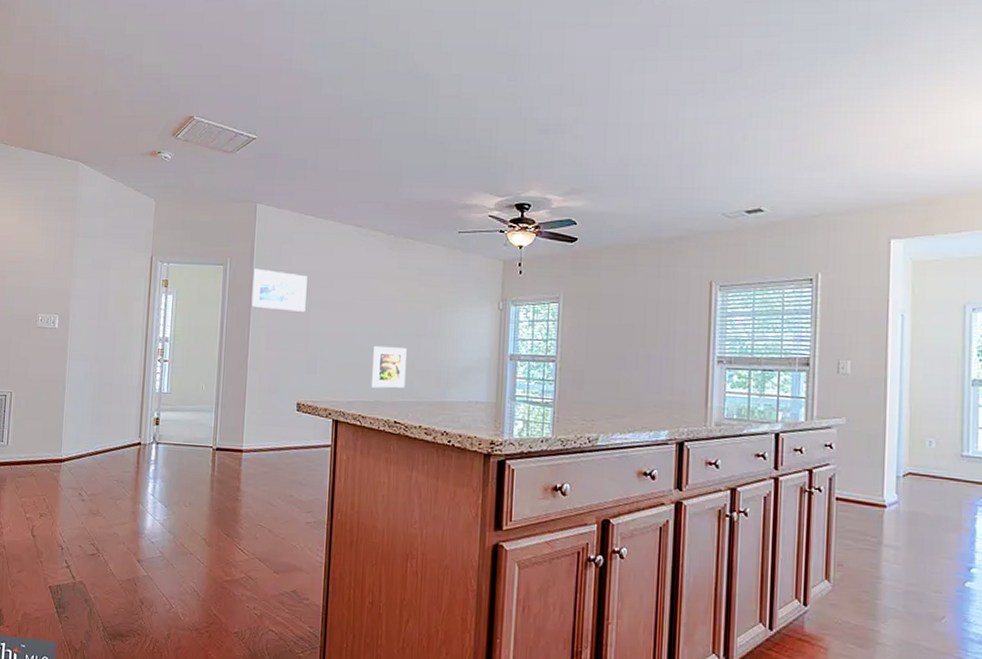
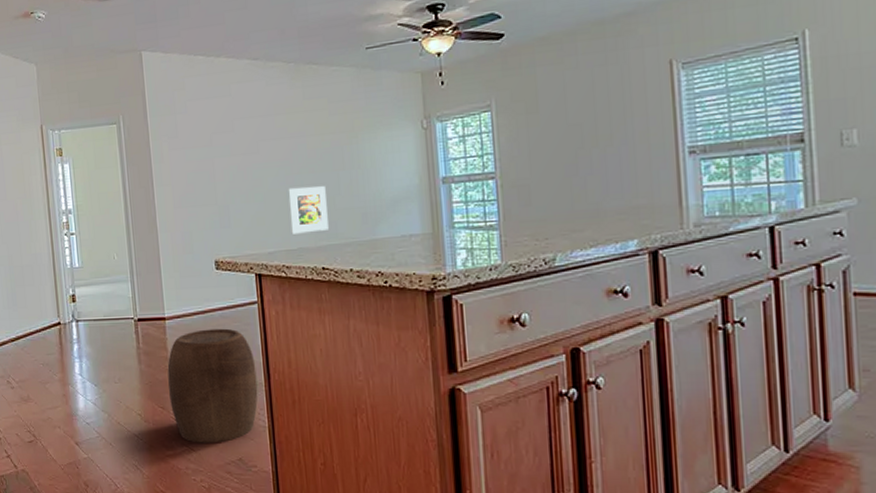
stool: none [235,465,321,574] -> present [167,328,258,443]
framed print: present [251,268,307,312] -> none [148,122,210,165]

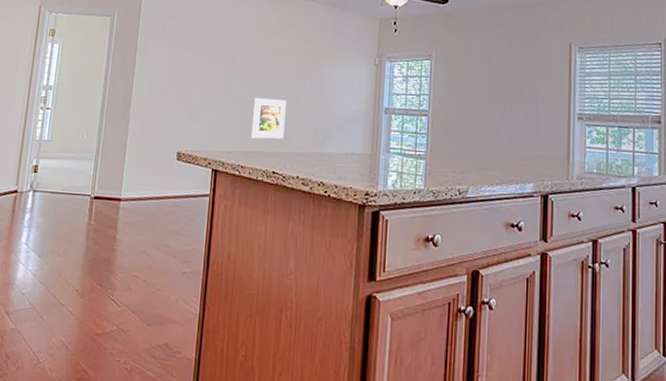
stool: present [167,328,258,443] -> none [109,214,198,326]

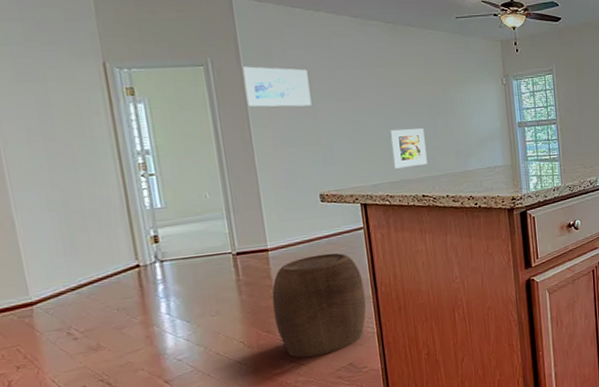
stool: none [109,214,198,326] -> present [272,253,367,358]
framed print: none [136,20,193,63] -> present [242,66,312,107]

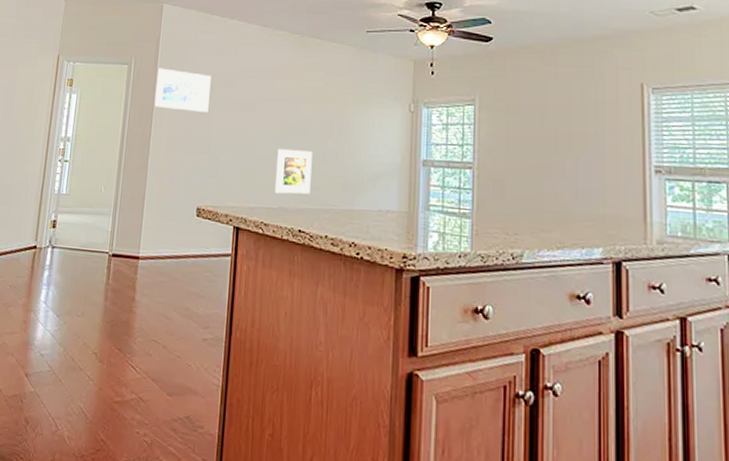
stool: present [272,253,367,358] -> none [128,274,220,396]

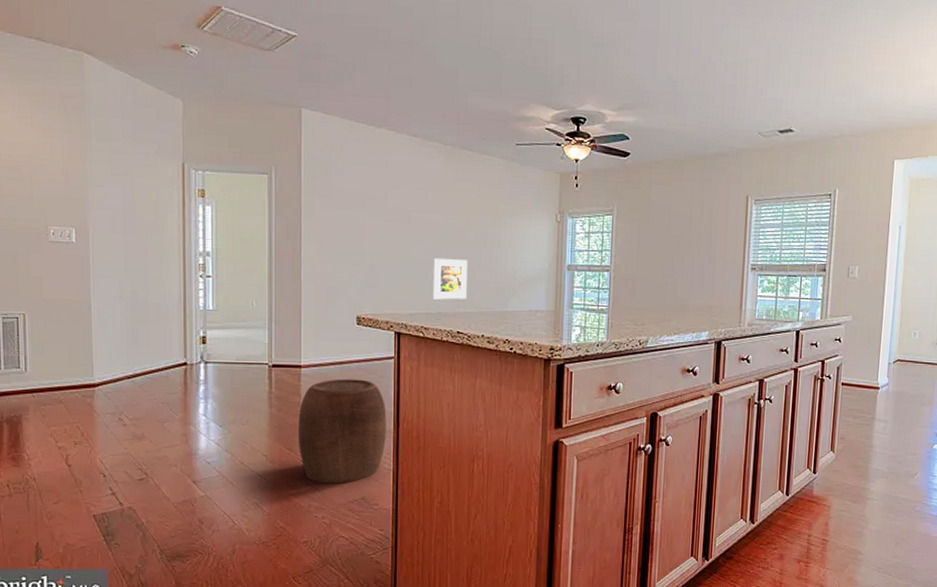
stool: none [128,274,220,396] -> present [299,379,387,484]
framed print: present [154,68,211,112] -> none [302,178,361,224]

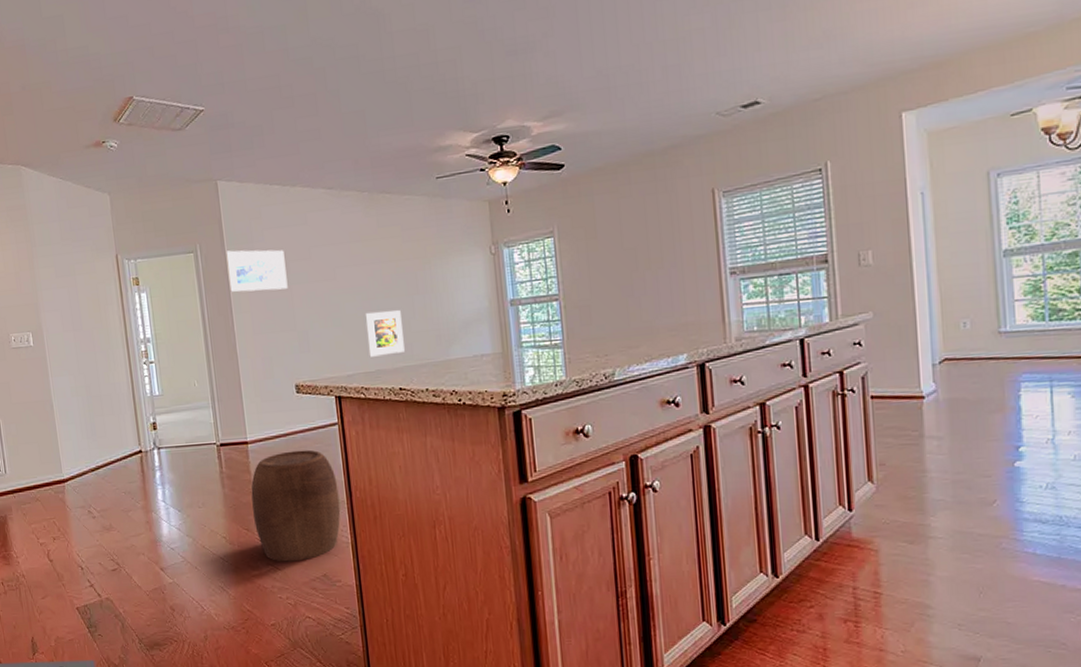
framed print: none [302,178,361,224] -> present [226,249,288,292]

